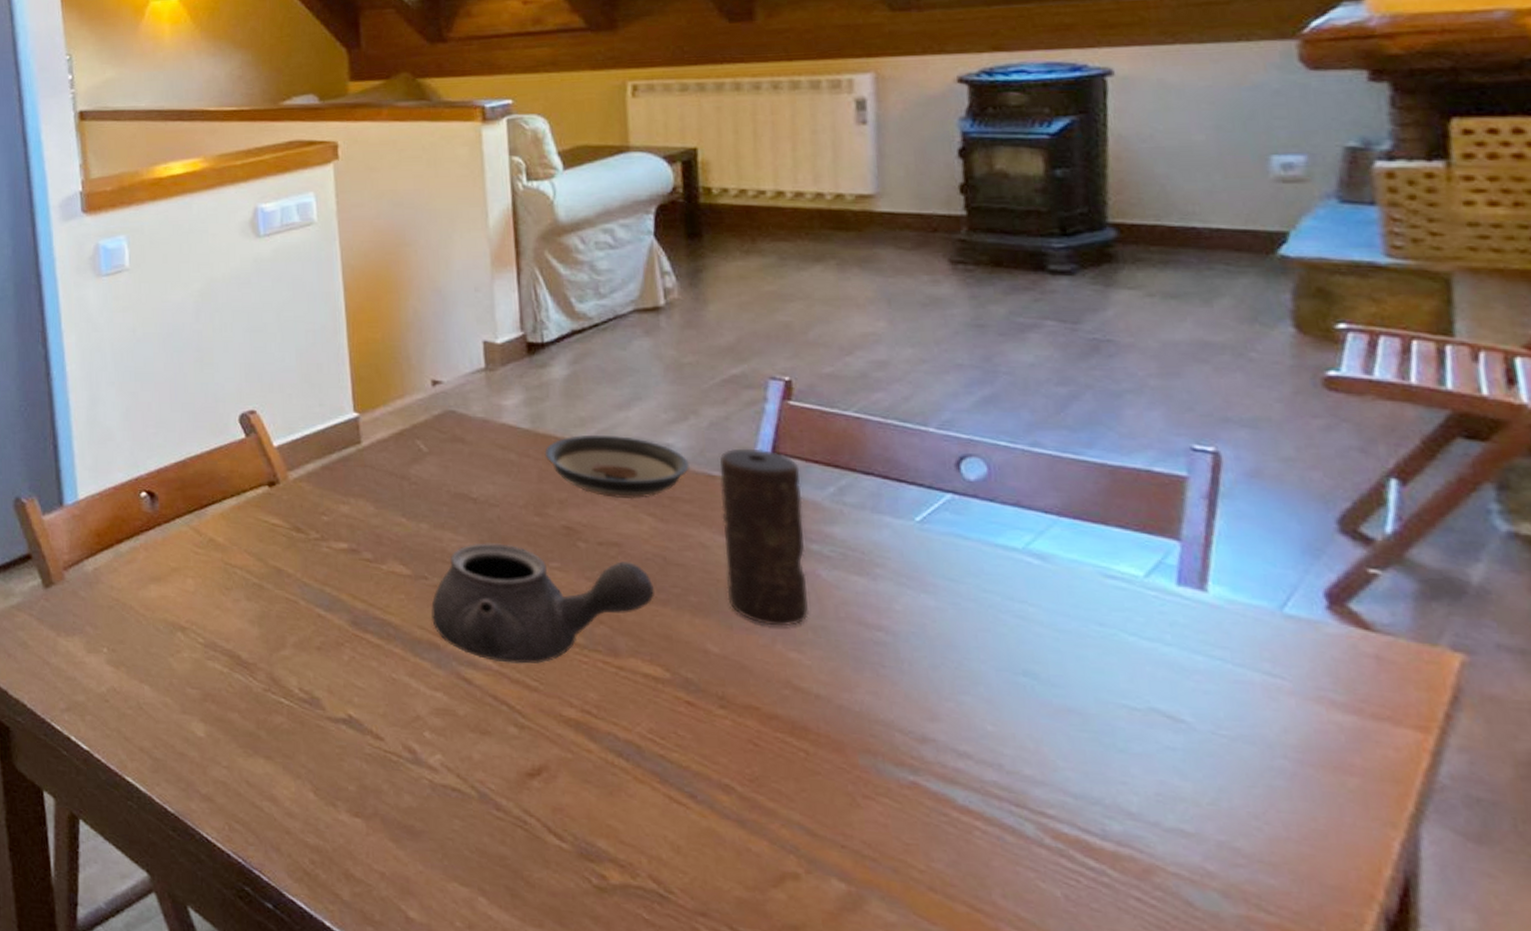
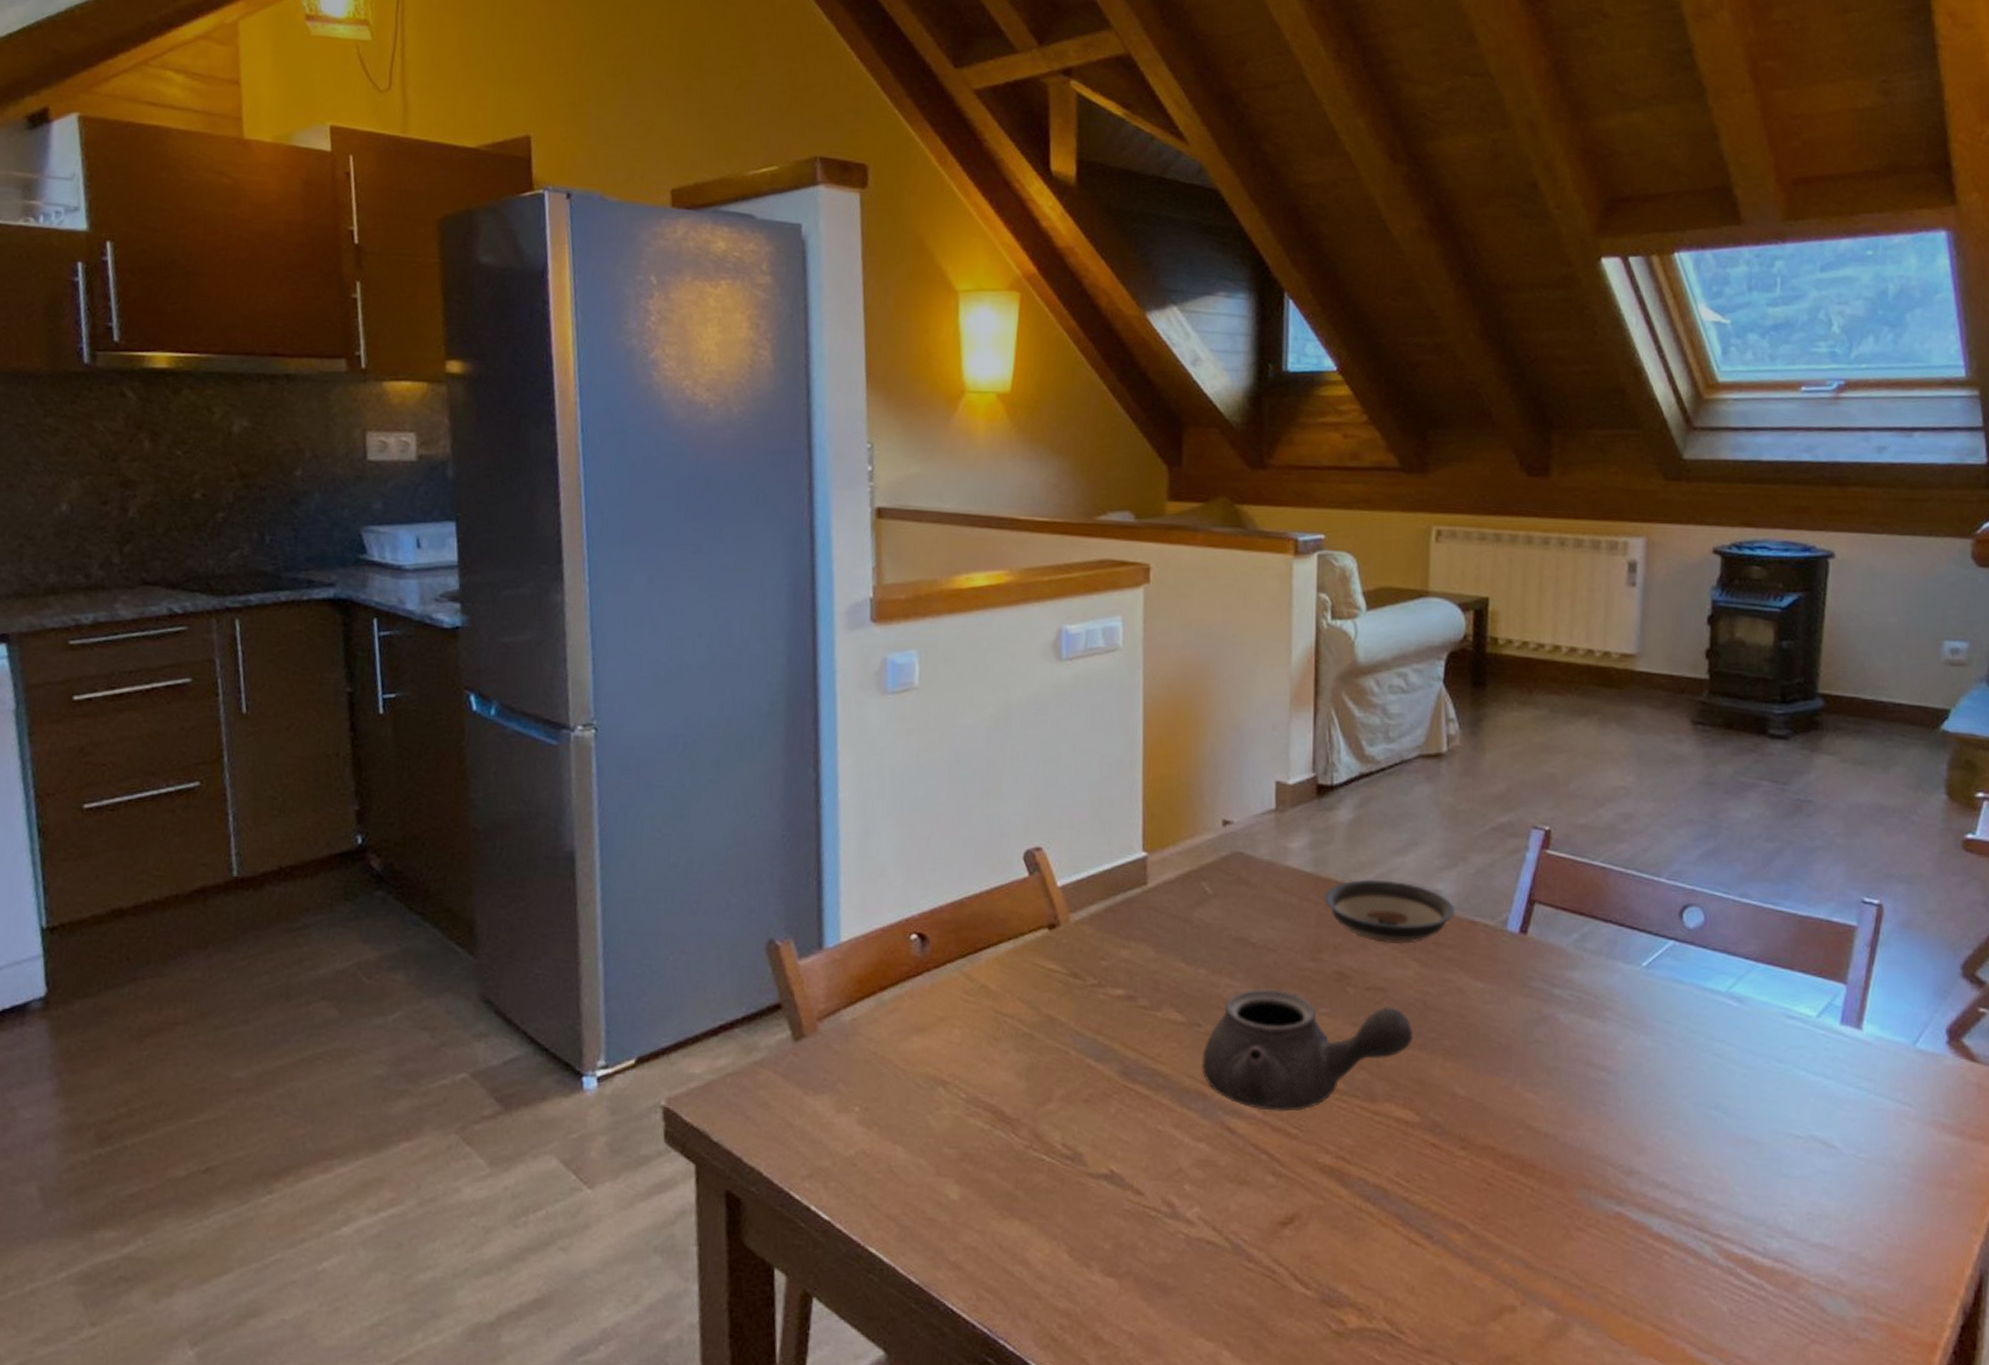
candle: present [719,448,810,627] -> none [1477,895,1550,1068]

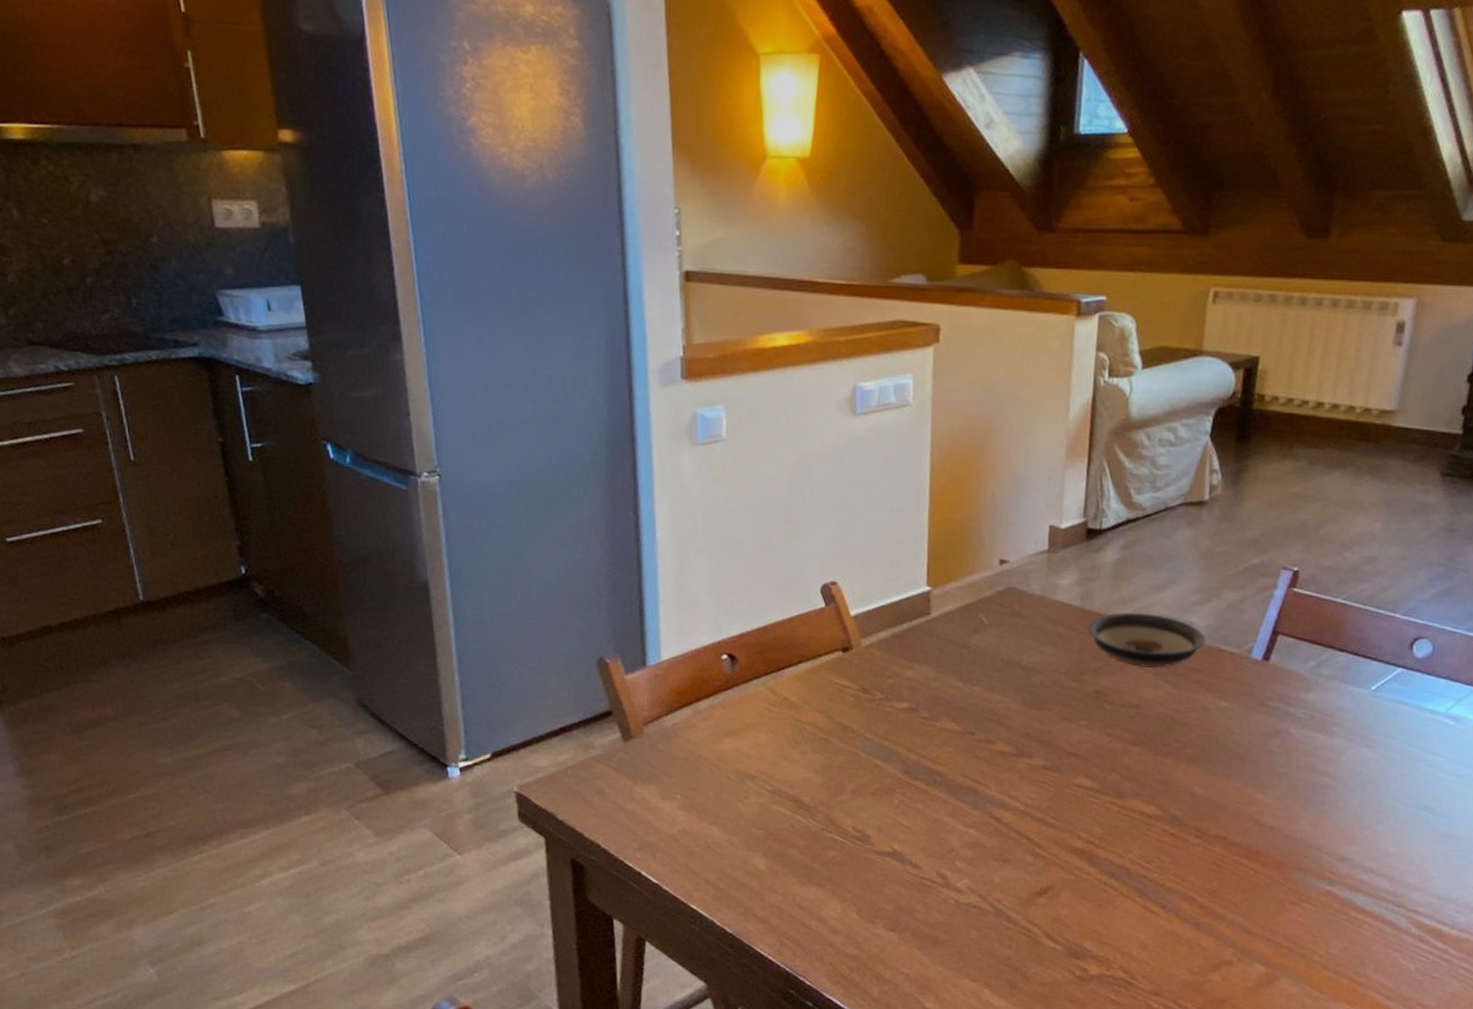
teapot: present [1202,988,1413,1112] -> none [974,704,1160,805]

